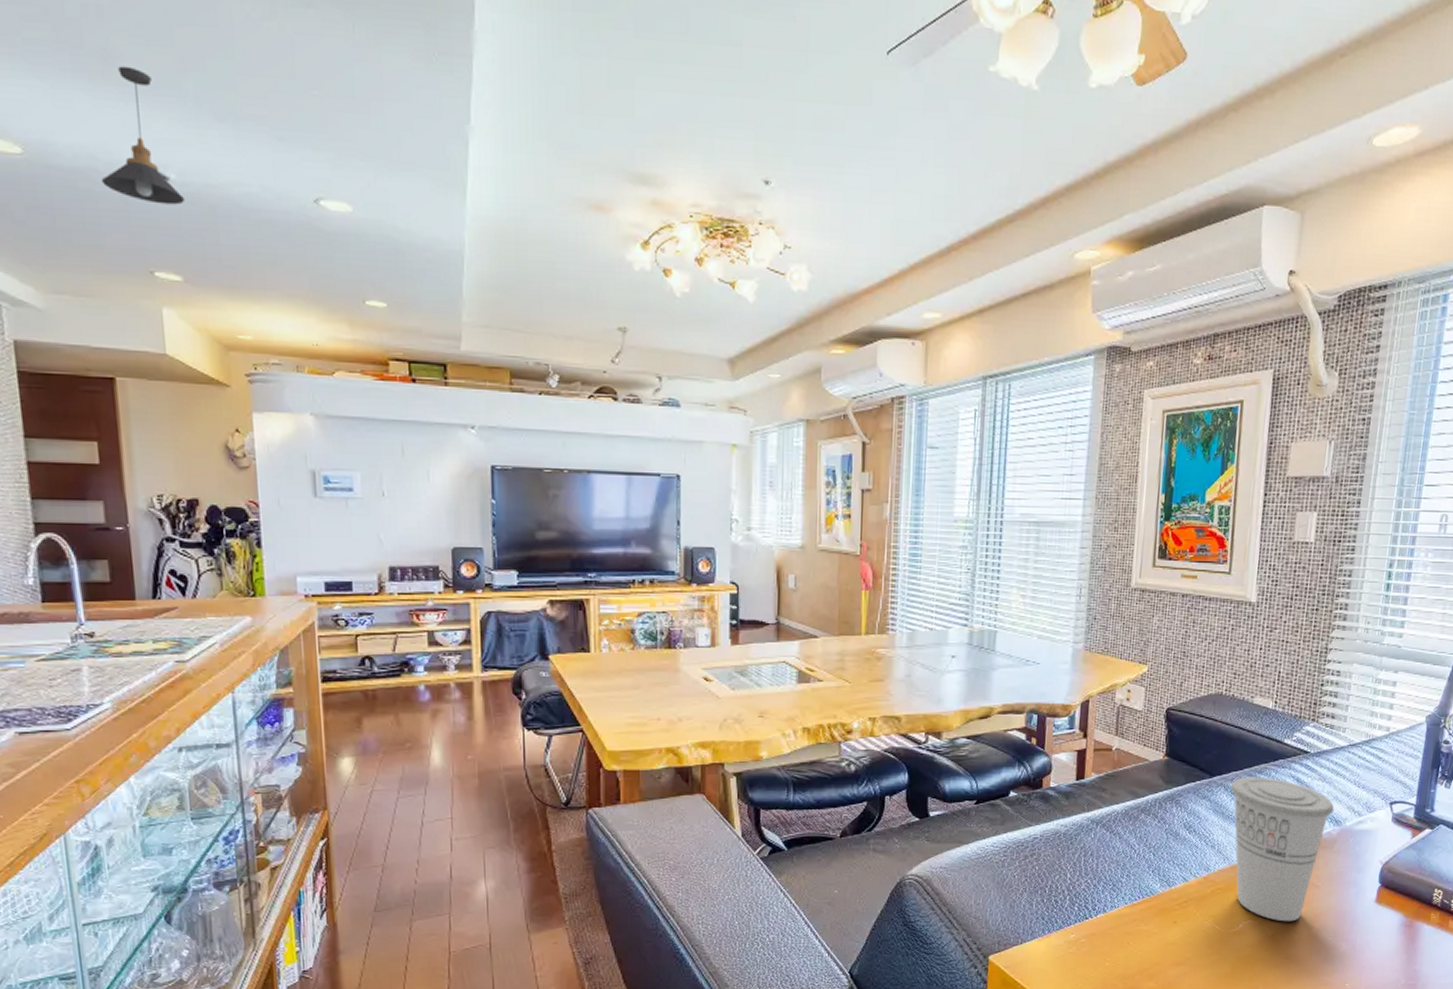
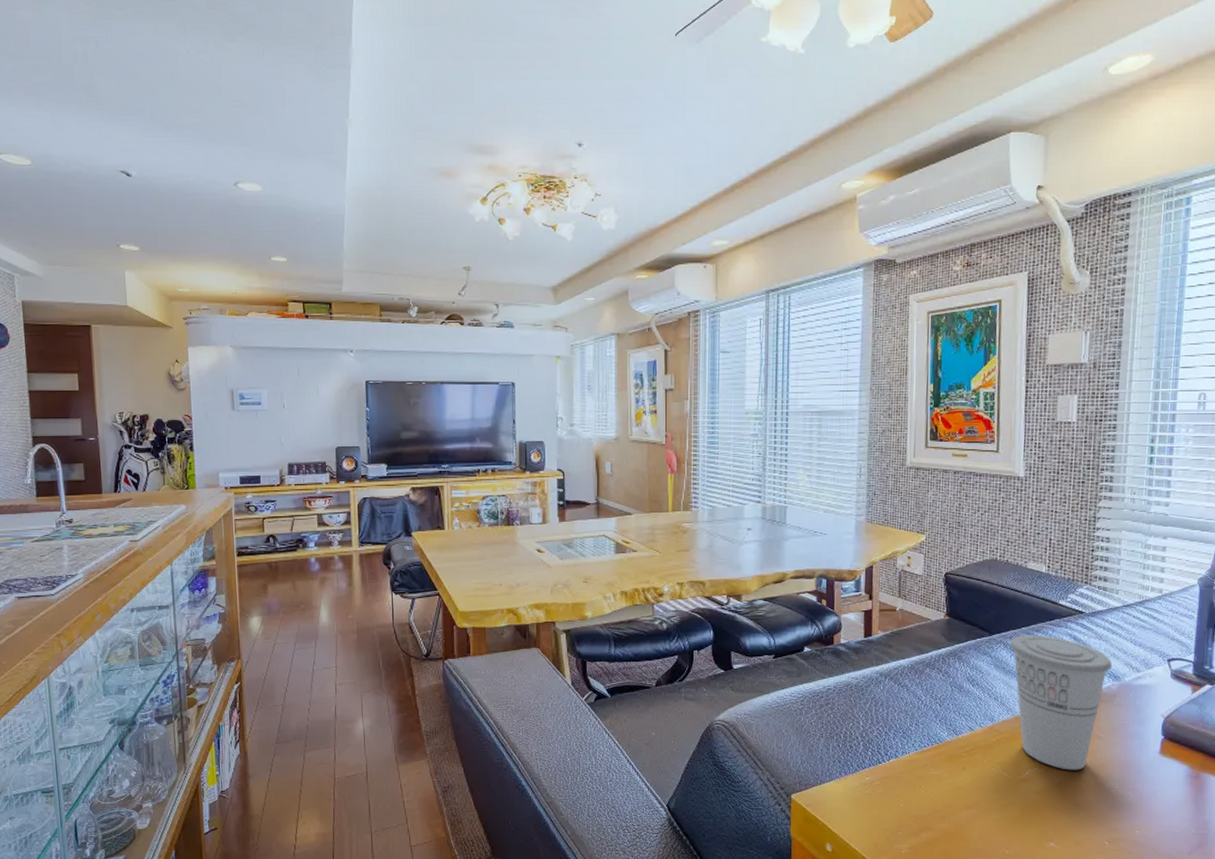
pendant light: present [101,65,186,205] -> none [84,96,143,195]

